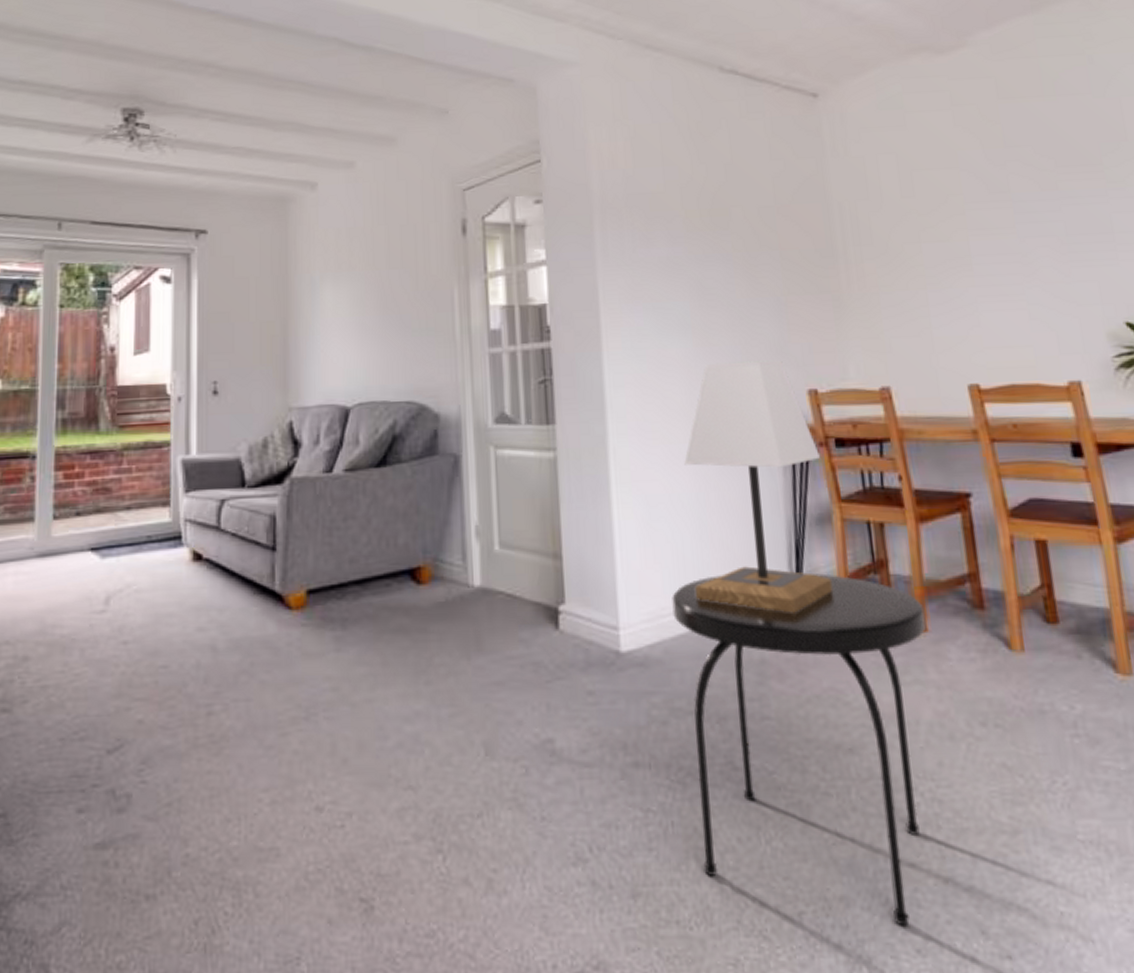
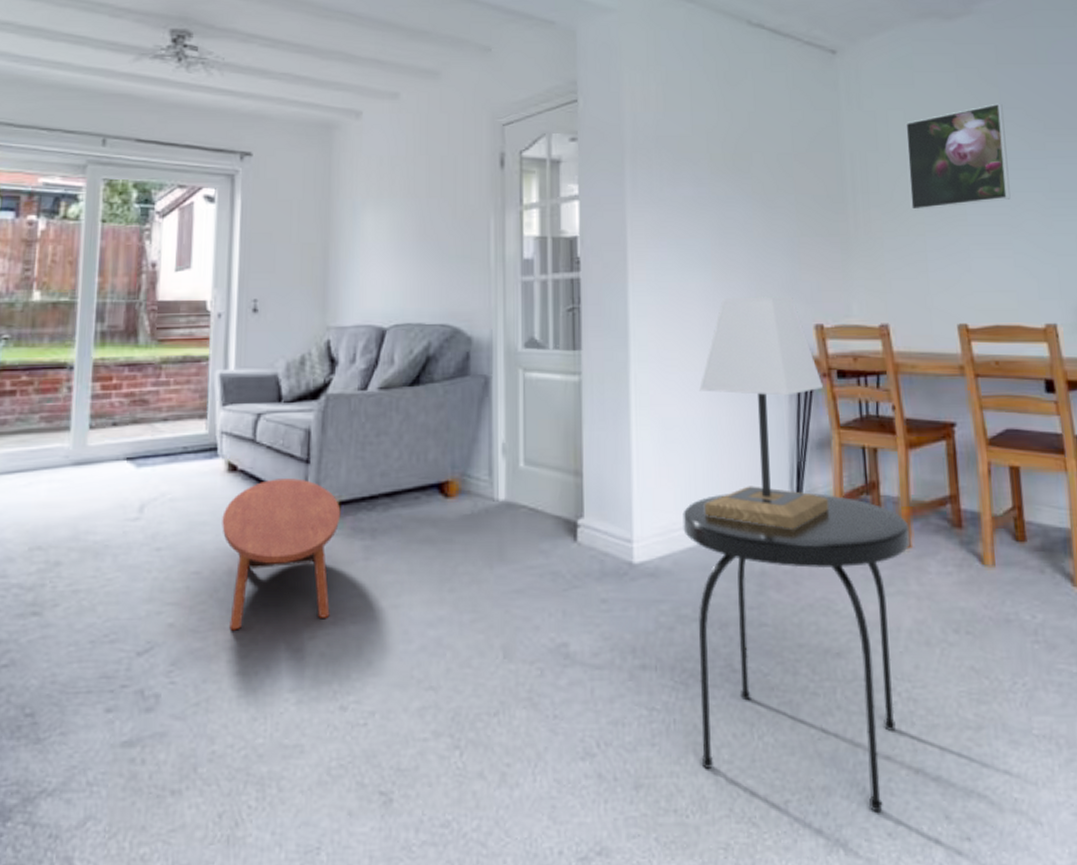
coffee table: none [189,567,310,727] -> present [222,478,341,631]
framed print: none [898,141,1021,263] -> present [906,103,1011,211]

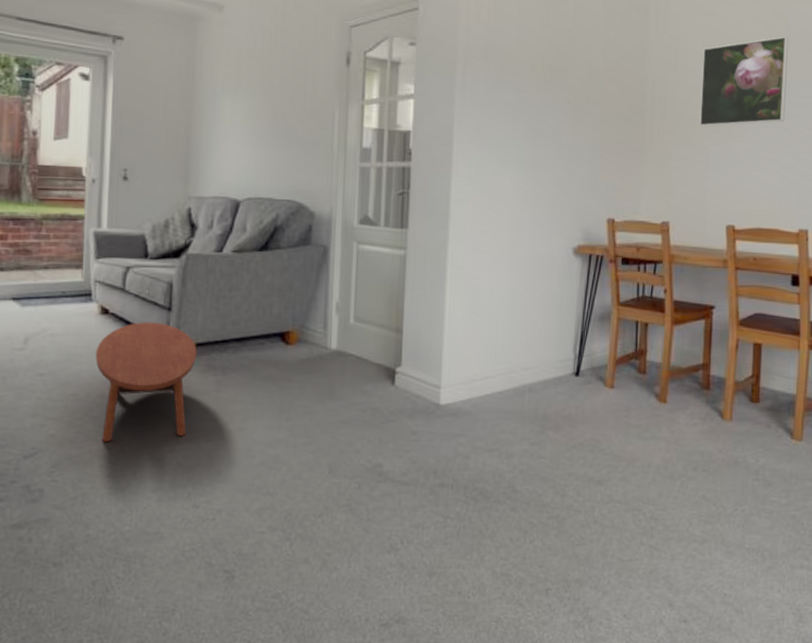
side table: present [683,493,911,813] -> none [483,353,667,600]
lamp: present [699,296,829,529] -> none [502,191,610,384]

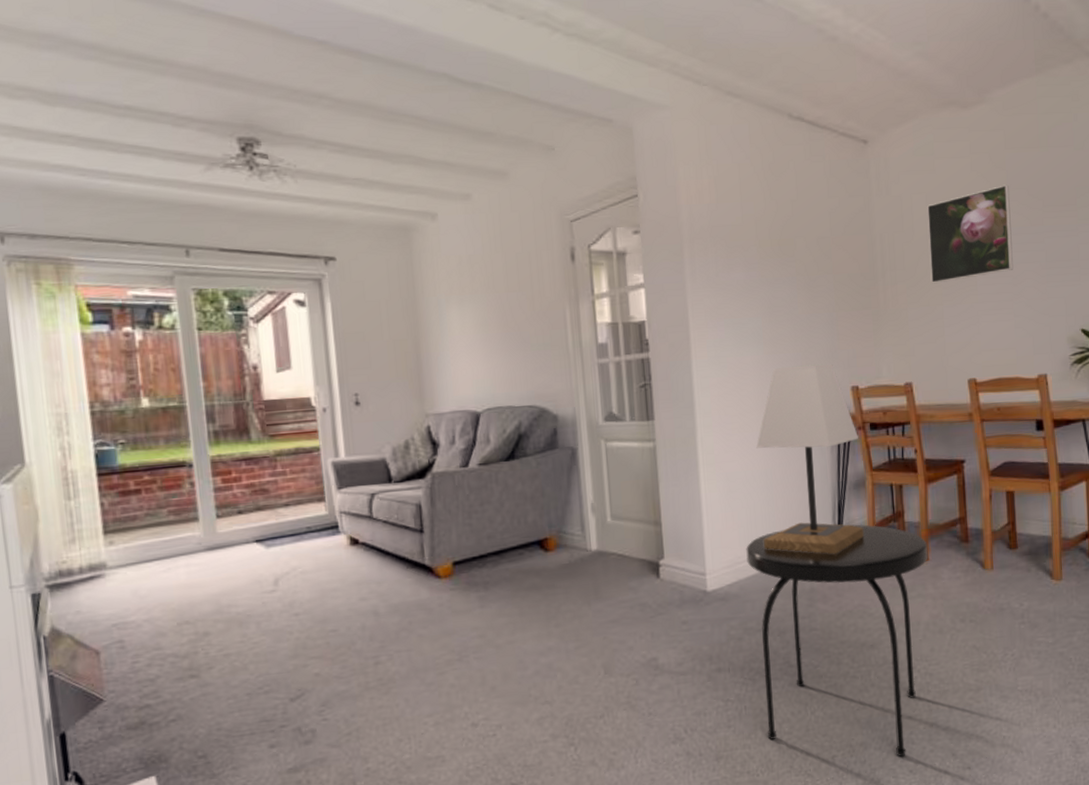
coffee table: present [95,322,197,442] -> none [350,546,456,674]
side table: none [483,353,667,600] -> present [746,524,928,757]
lamp: none [502,191,610,384] -> present [756,364,865,554]

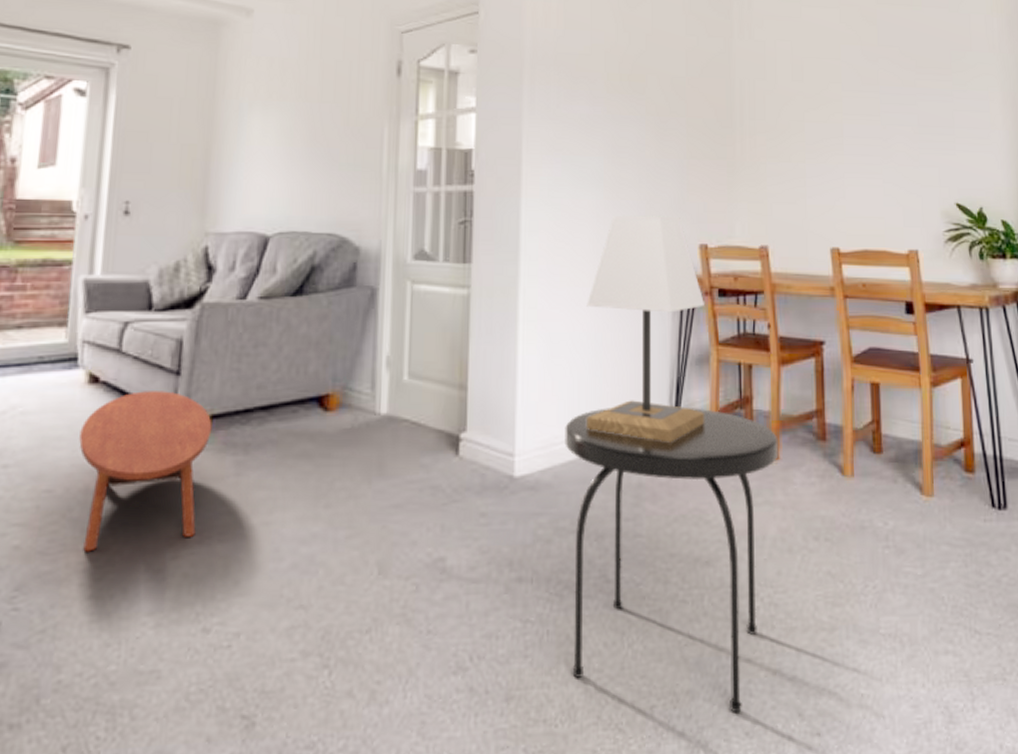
coffee table: none [350,546,456,674] -> present [79,391,212,552]
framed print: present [927,184,1014,284] -> none [792,40,883,139]

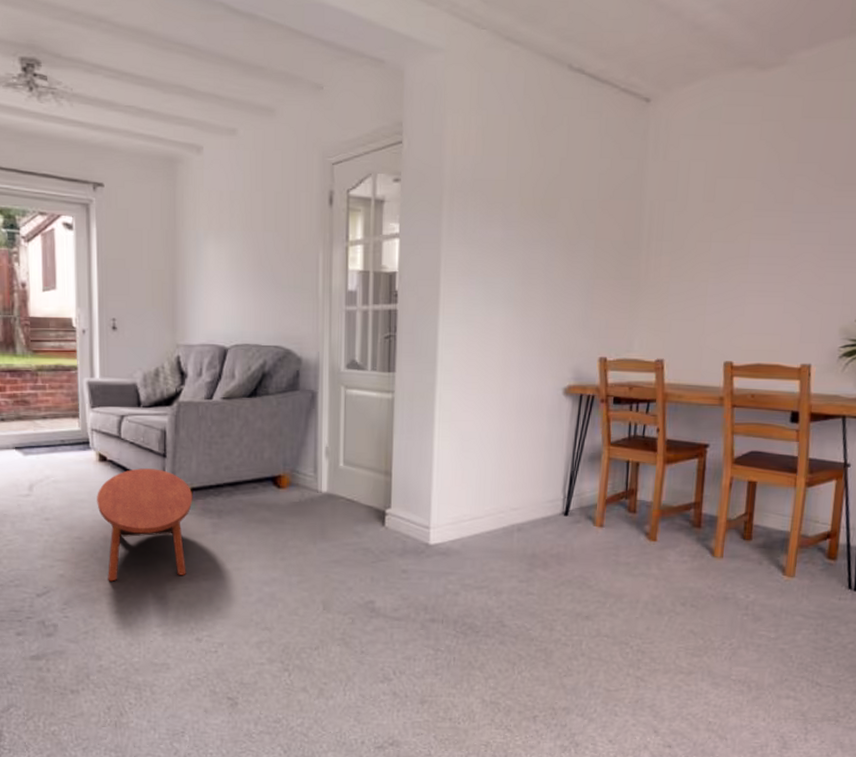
side table: present [565,408,779,713] -> none [472,494,658,727]
lamp: present [587,215,705,443] -> none [491,331,601,523]

